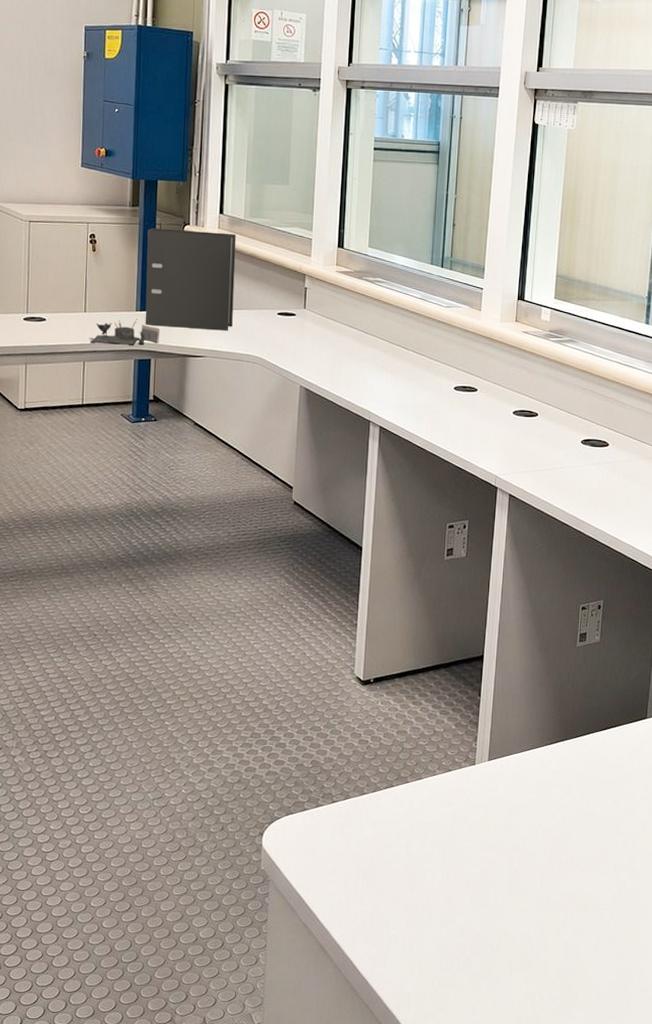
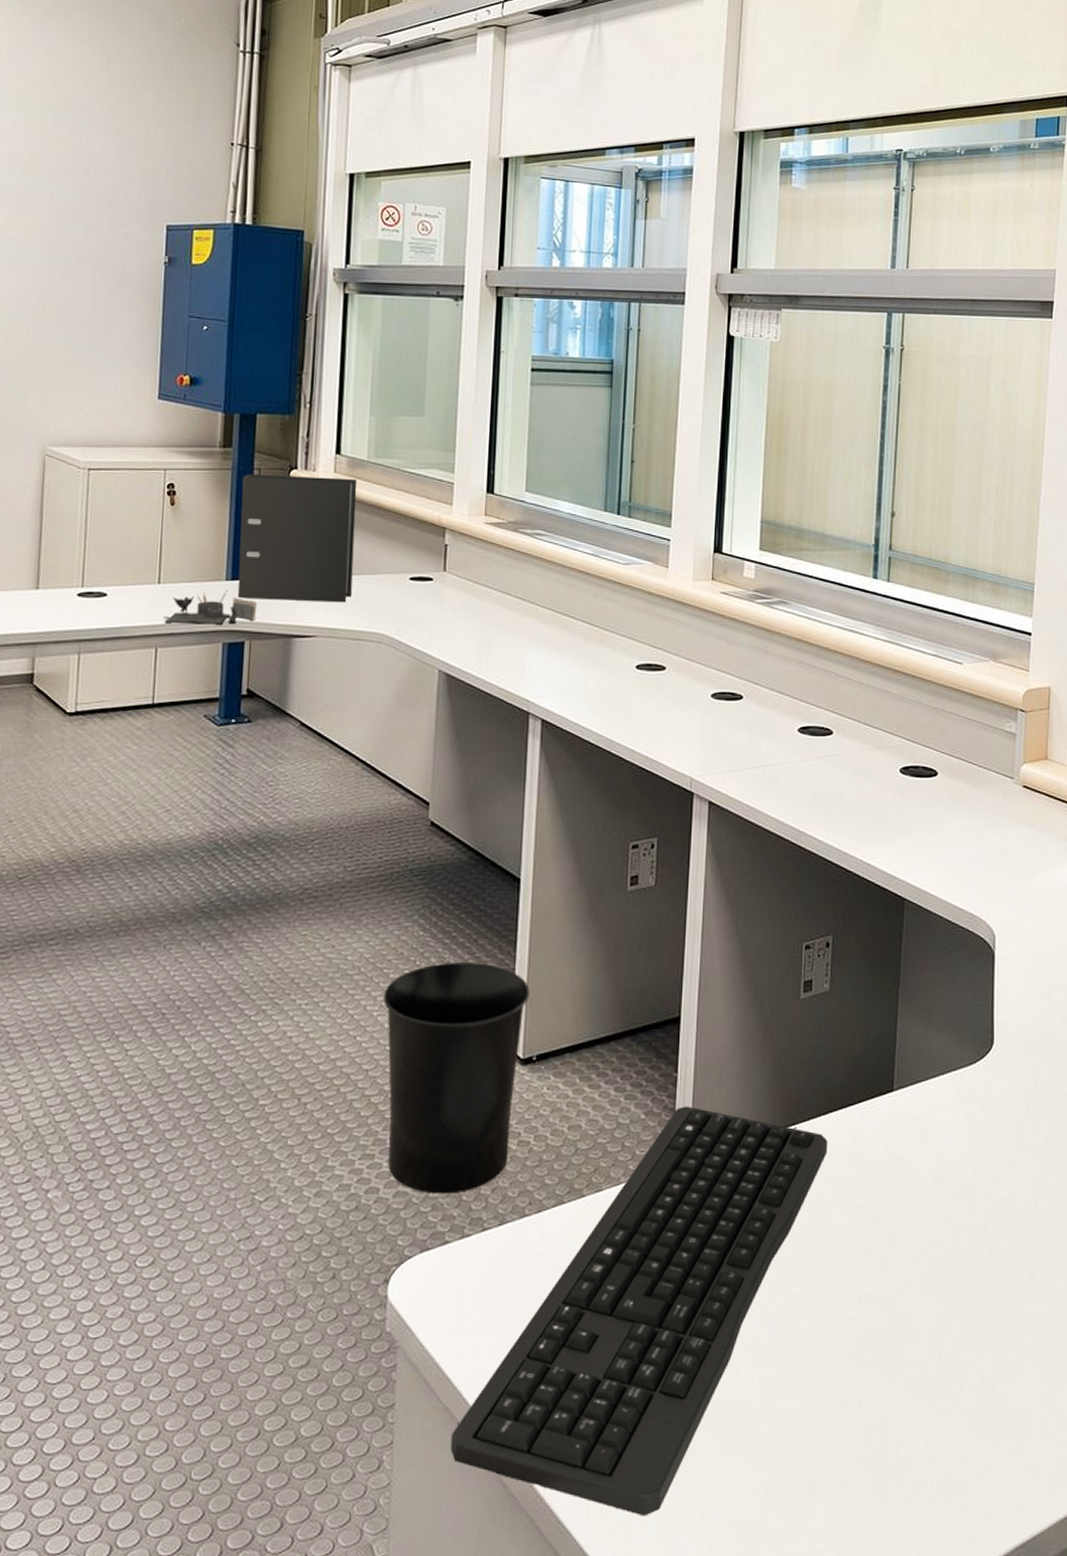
waste bin: none [258,607,369,775] -> present [383,962,530,1194]
computer keyboard: none [308,721,595,1009] -> present [450,1106,828,1517]

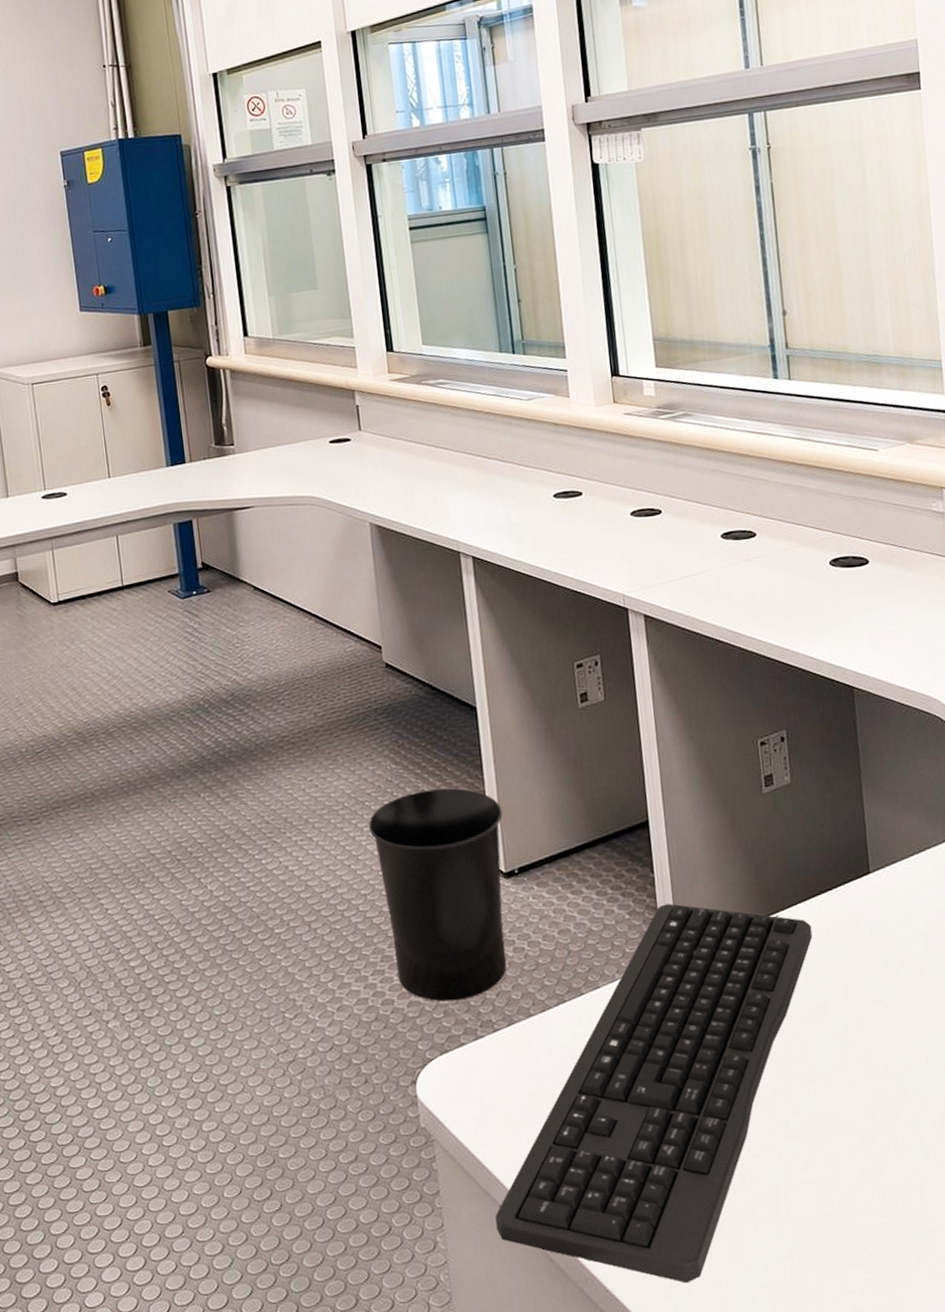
desk organizer: present [162,592,258,626] -> none [117,477,198,514]
binder: present [237,474,358,603] -> none [165,357,280,481]

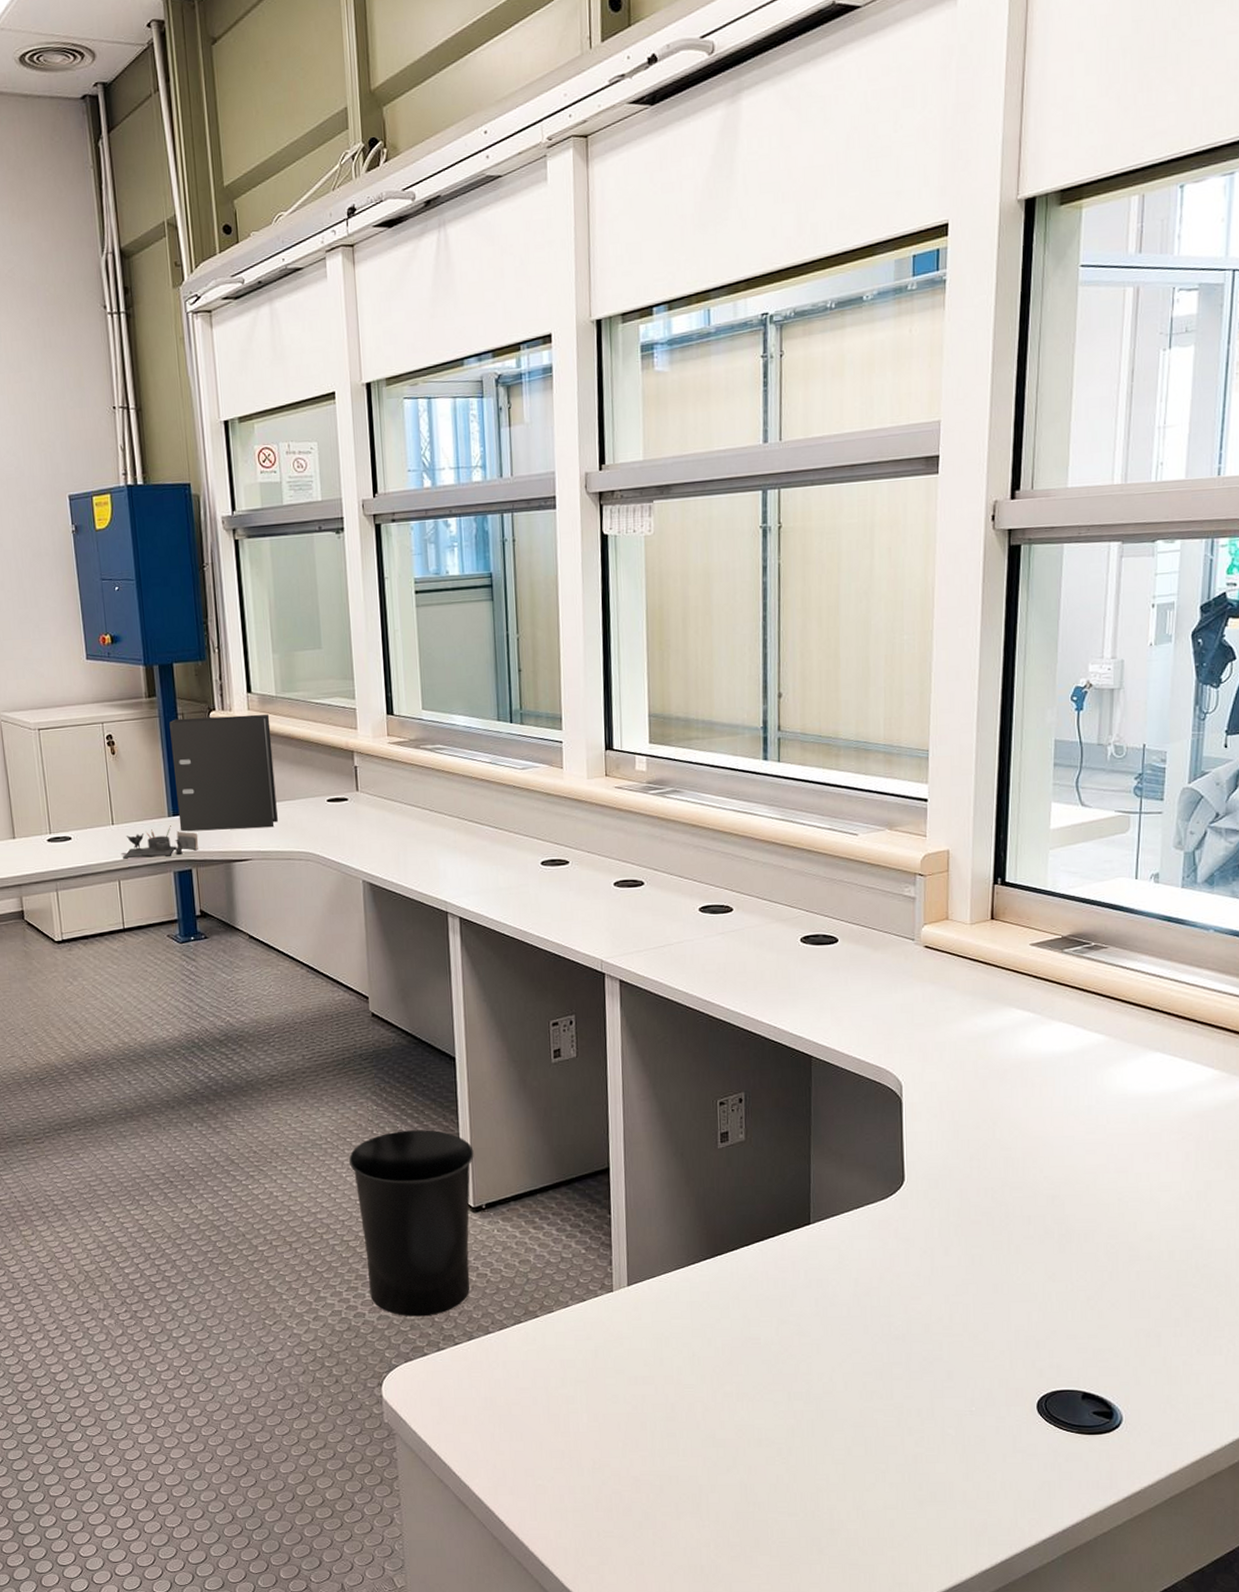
desk organizer: none [117,477,198,514] -> present [120,827,199,860]
binder: none [165,357,280,481] -> present [169,714,278,831]
computer keyboard: present [495,903,813,1284] -> none [447,1242,752,1562]

